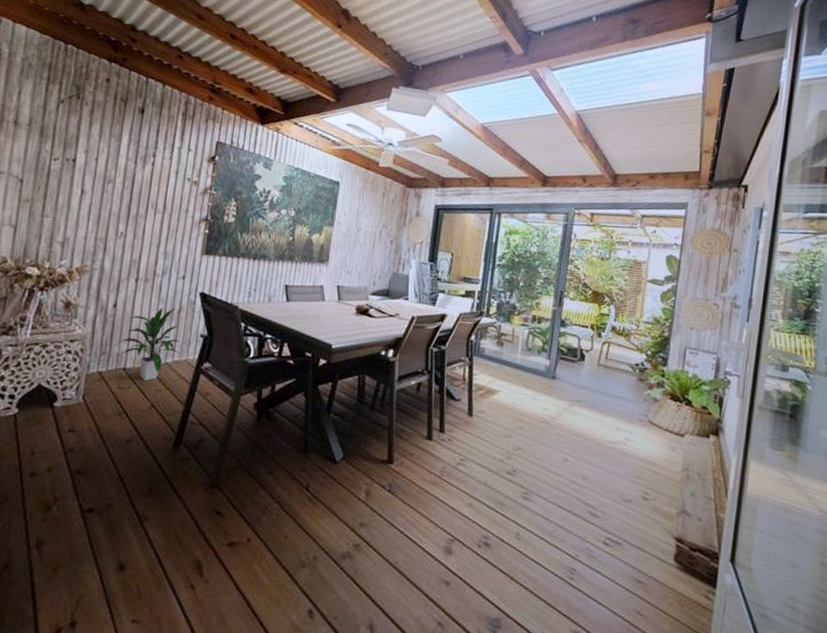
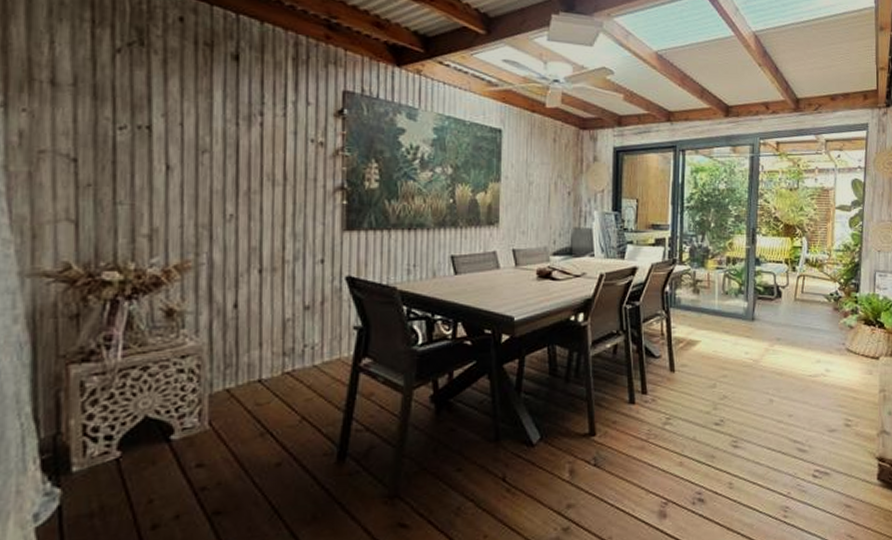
indoor plant: present [119,307,180,381] -> none [248,300,330,390]

